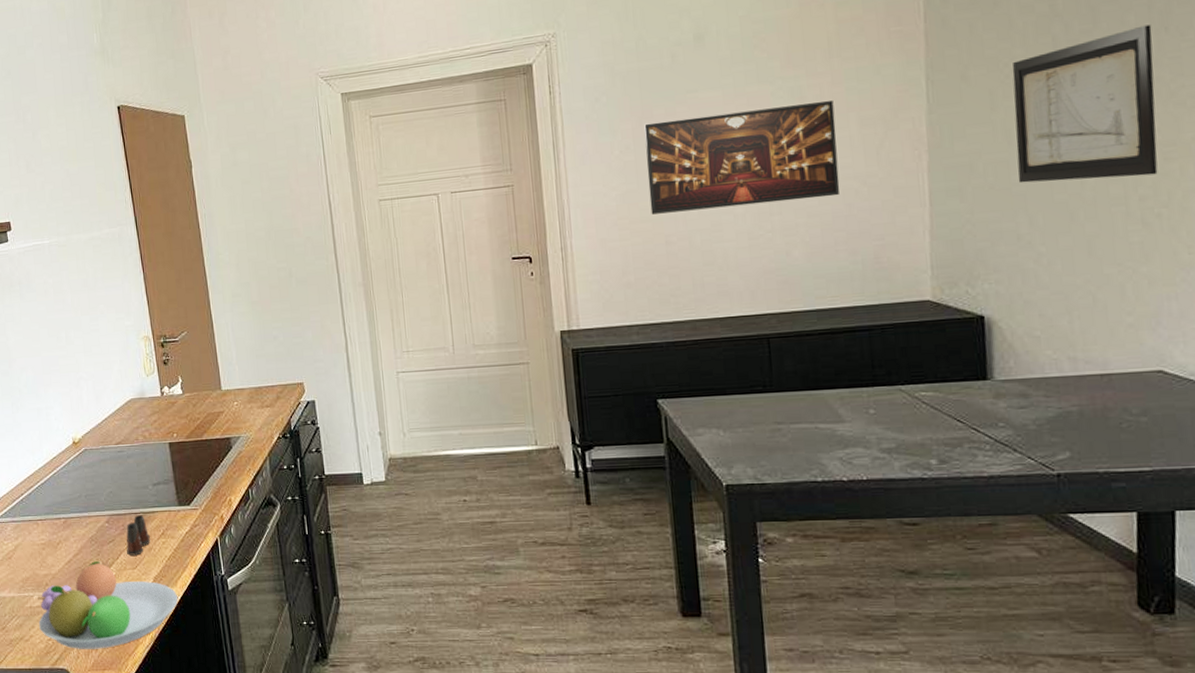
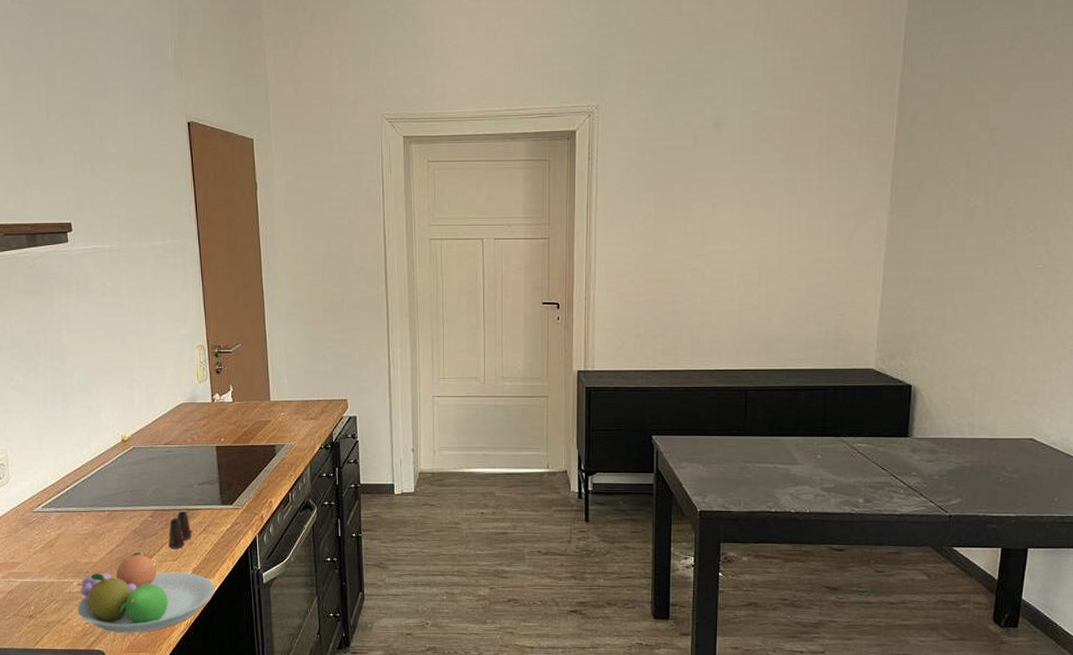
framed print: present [644,101,840,215] -> none [663,194,818,276]
wall art: present [1012,24,1158,183] -> none [949,161,1060,283]

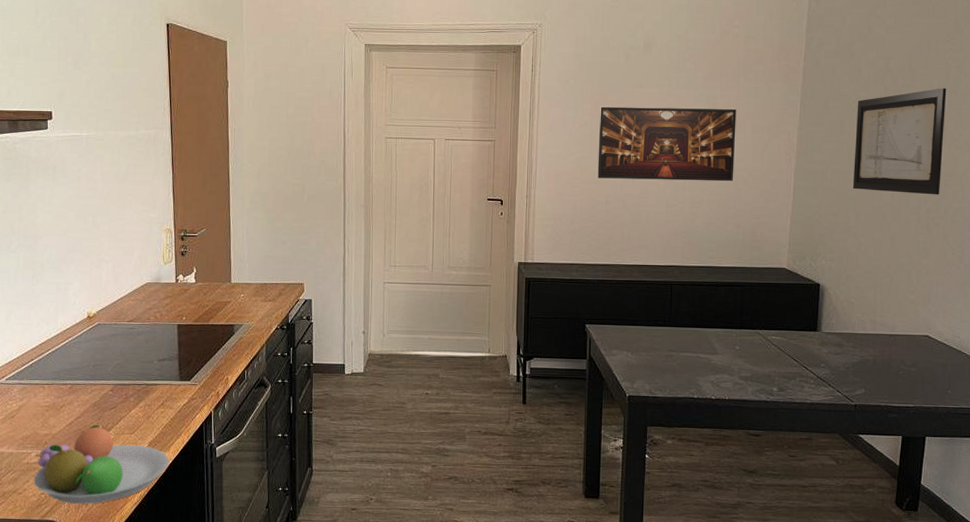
salt shaker: present [168,511,192,549] -> none [126,386,150,422]
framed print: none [663,194,818,276] -> present [597,106,736,182]
wall art: none [949,161,1060,283] -> present [852,88,947,195]

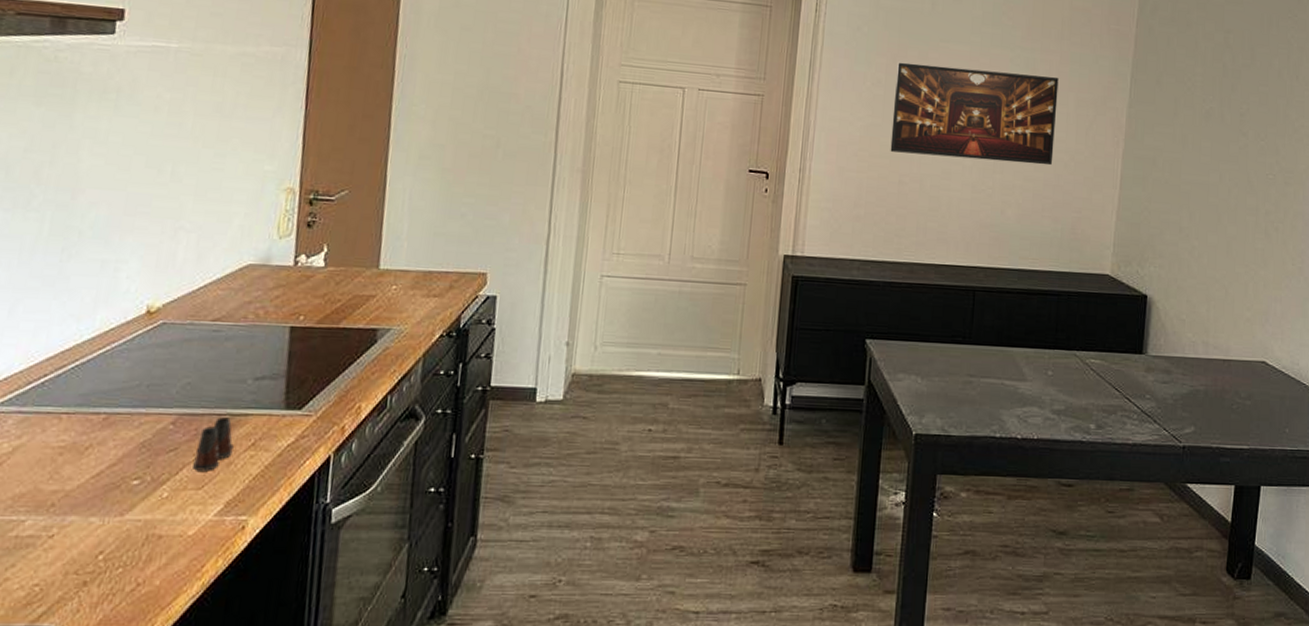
fruit bowl: present [34,425,170,504] -> none [23,476,256,600]
salt shaker: none [126,386,150,422] -> present [193,417,234,471]
wall art: present [852,88,947,195] -> none [1186,70,1288,195]

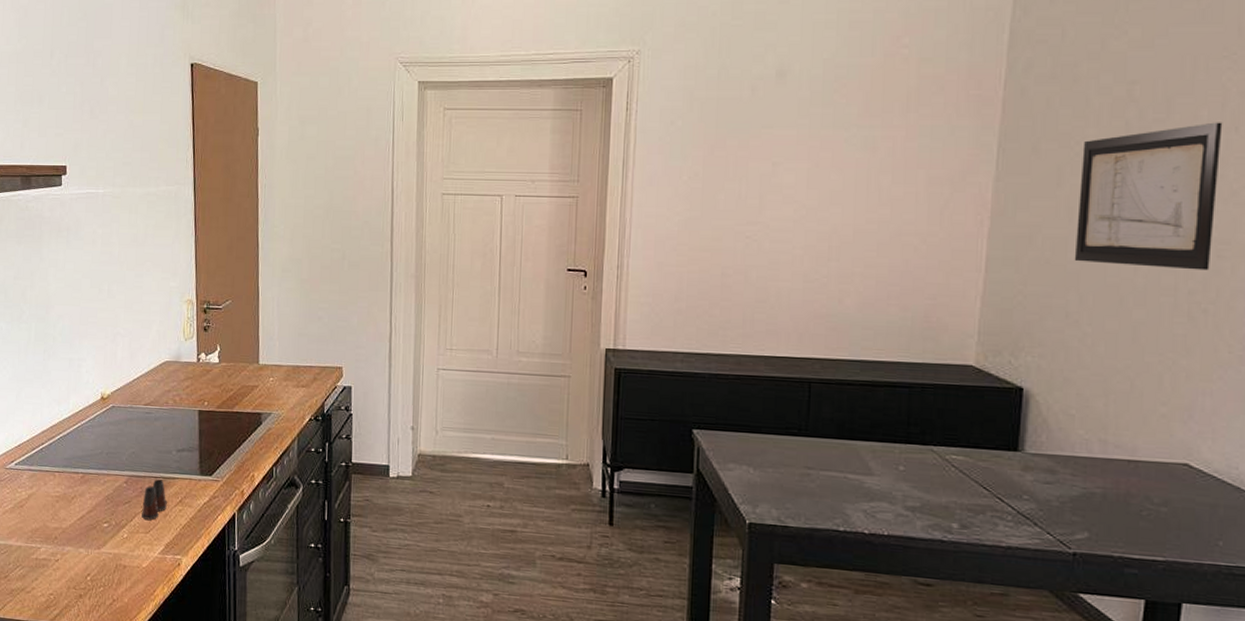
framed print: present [890,62,1059,166] -> none [711,153,905,250]
wall art: none [1186,70,1288,195] -> present [1074,122,1223,271]

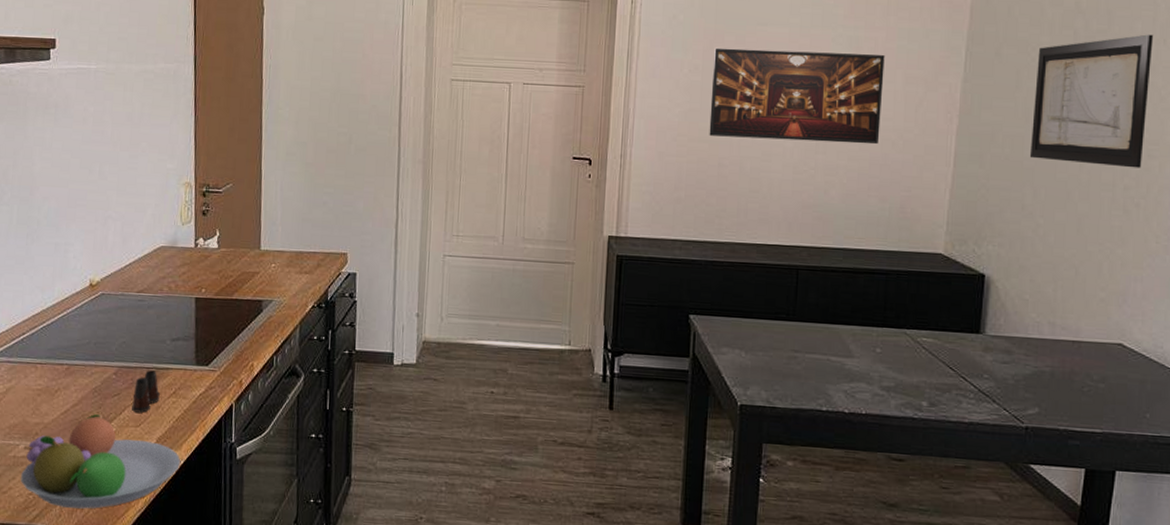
fruit bowl: none [42,520,188,610] -> present [21,414,181,509]
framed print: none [711,153,905,250] -> present [709,47,885,145]

